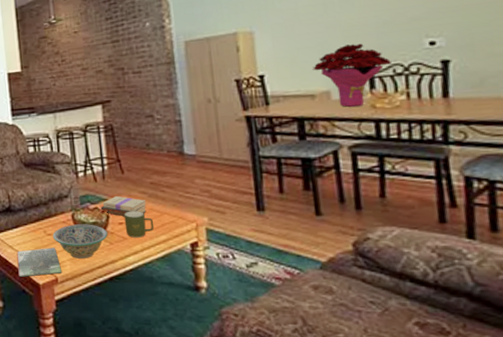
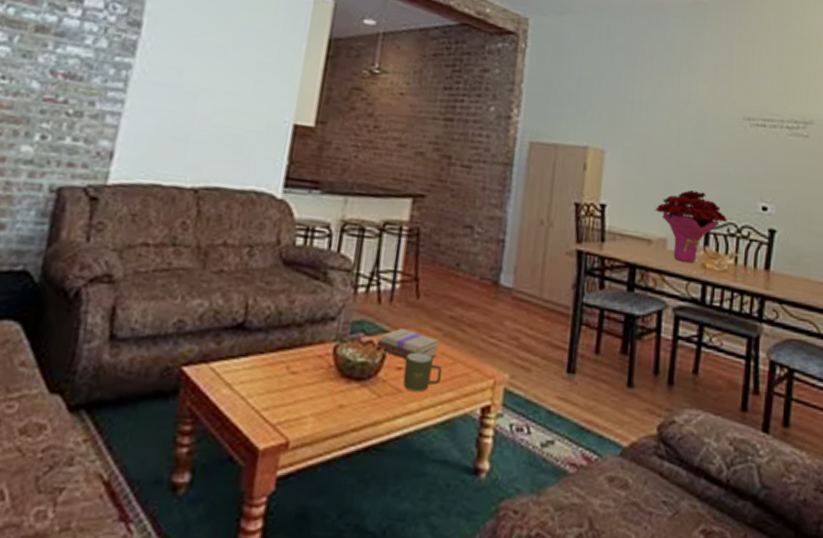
magazine: present [16,248,63,277] -> none [229,392,299,436]
decorative bowl: present [52,224,108,259] -> none [297,361,378,415]

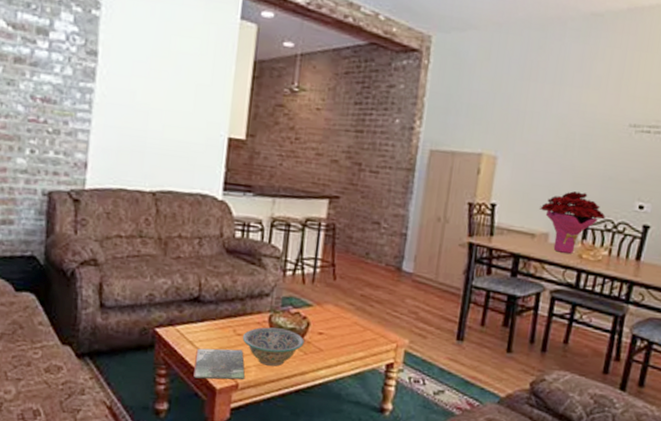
magazine: none [229,392,299,436] -> present [193,348,246,380]
decorative bowl: none [297,361,378,415] -> present [242,327,304,367]
books: present [376,327,438,358] -> none [302,302,352,326]
mug: present [402,352,443,392] -> none [323,321,355,352]

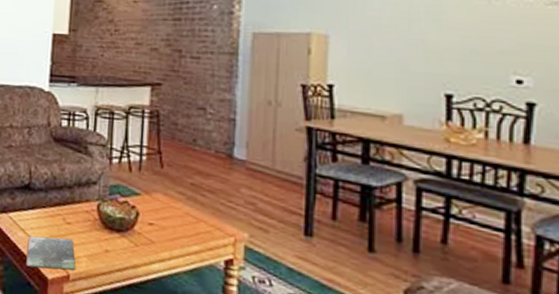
decorative bowl: present [242,327,304,367] -> none [71,216,134,258]
flower bouquet: present [540,191,605,254] -> none [387,67,473,137]

